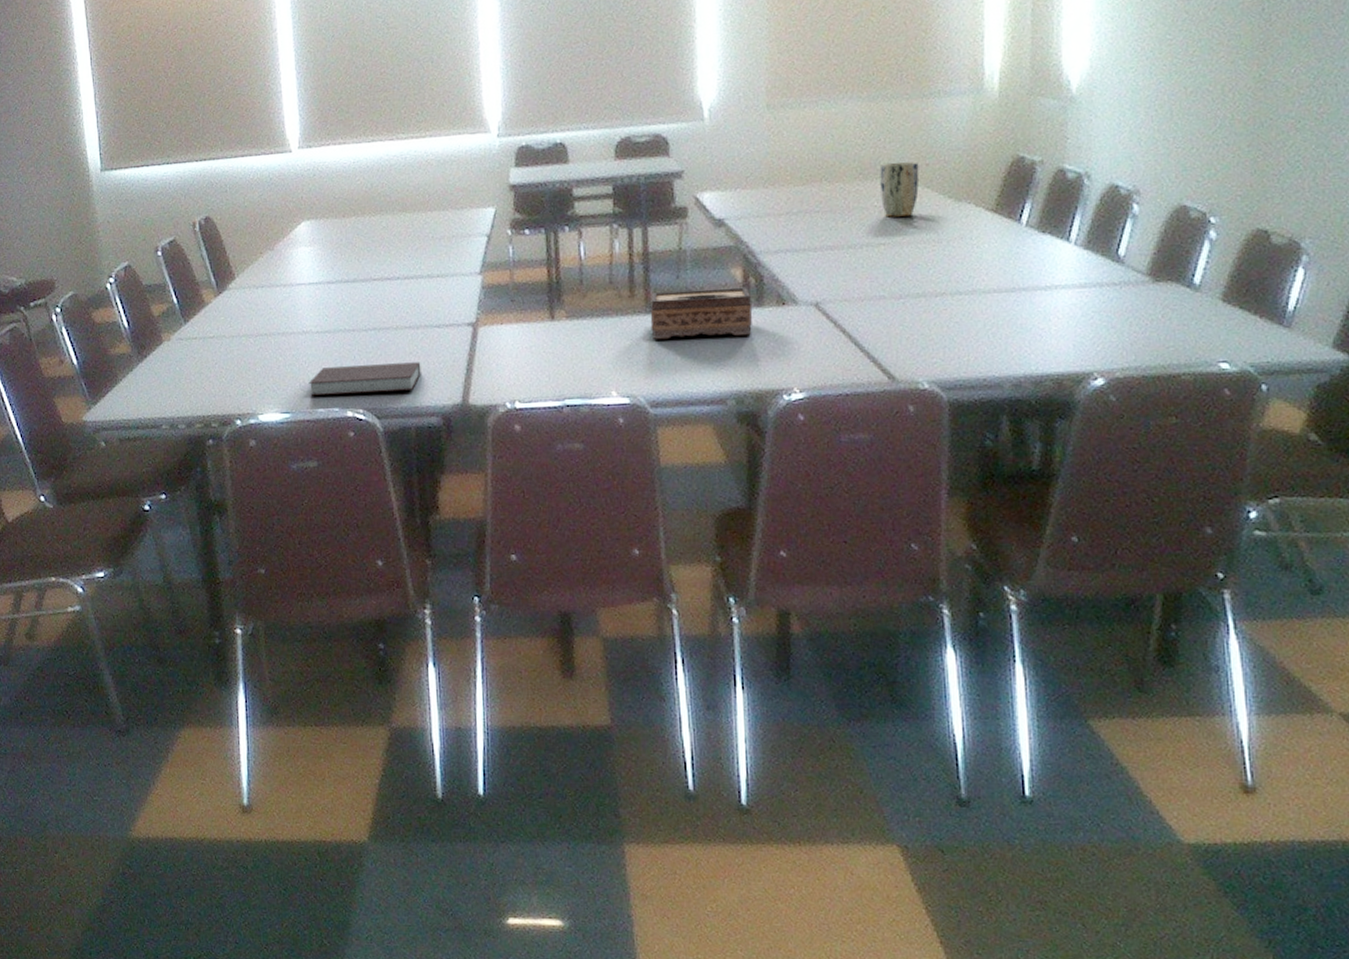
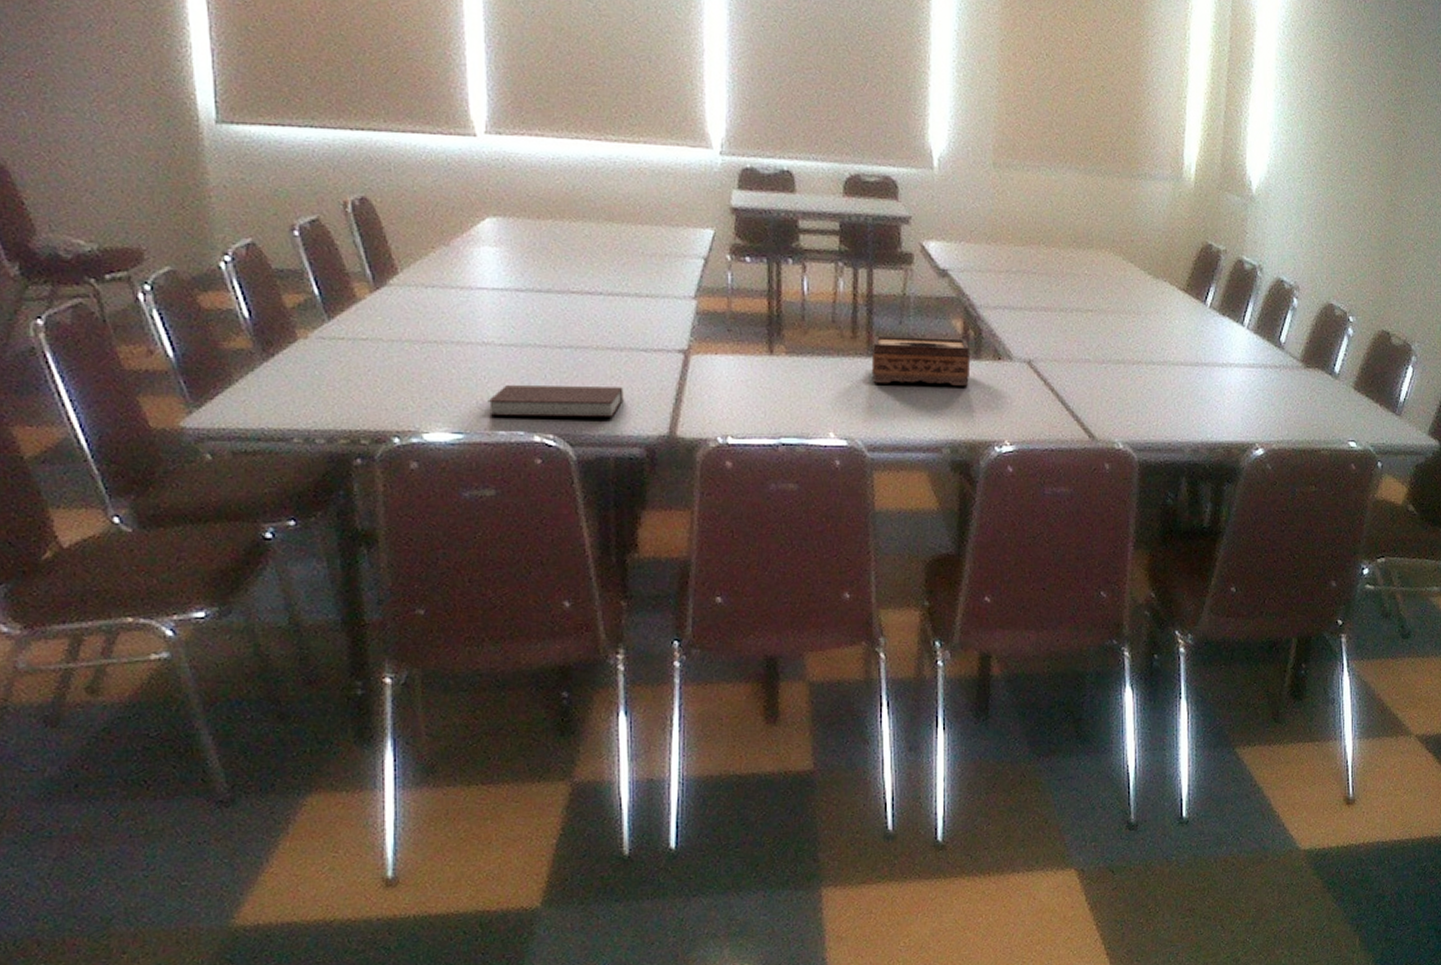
plant pot: present [880,161,920,217] -> none [1091,234,1125,287]

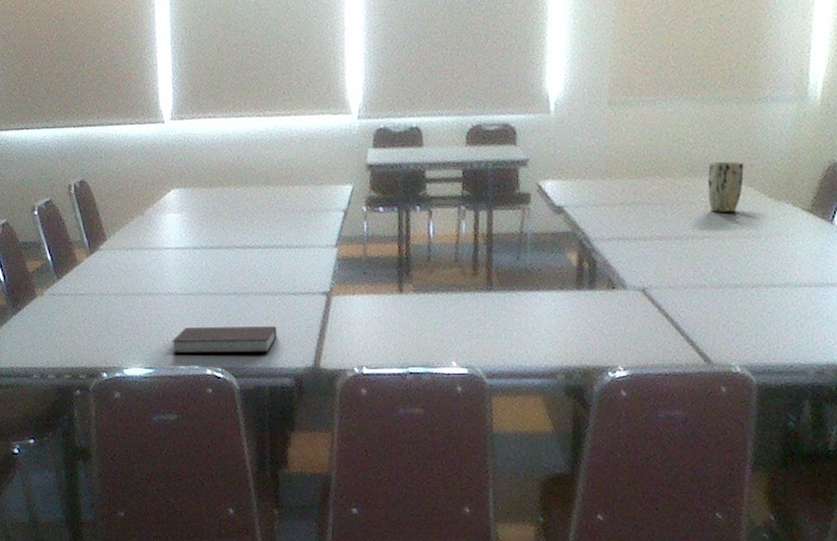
tissue box: present [871,336,971,386] -> none [491,270,585,316]
plant pot: none [1091,234,1125,287] -> present [708,161,744,212]

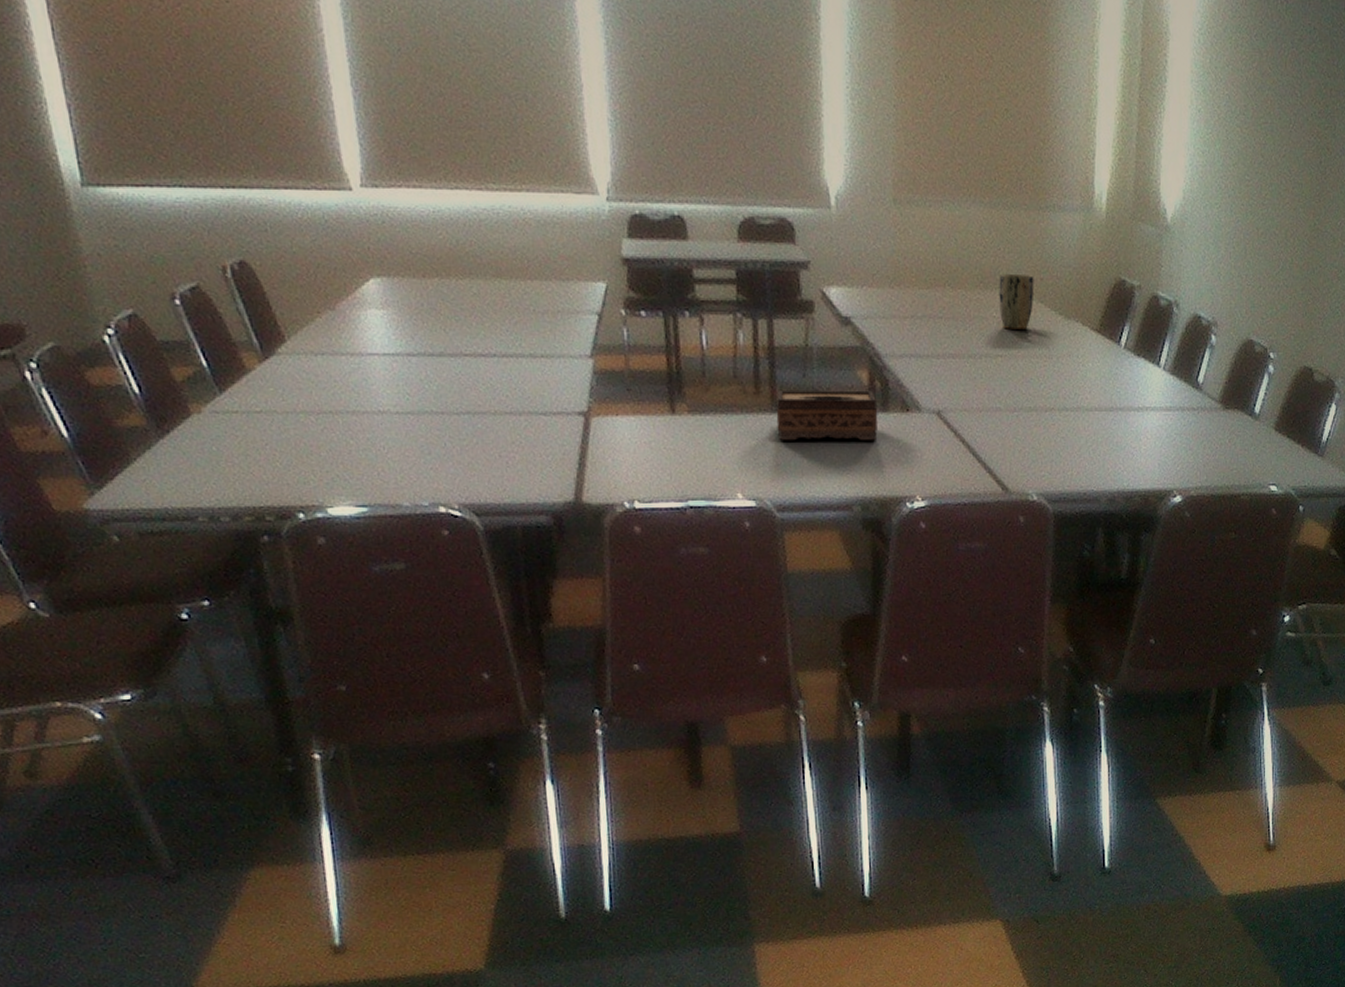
notebook: present [172,326,277,353] -> none [389,453,526,487]
tissue box: none [491,270,585,316] -> present [776,390,878,441]

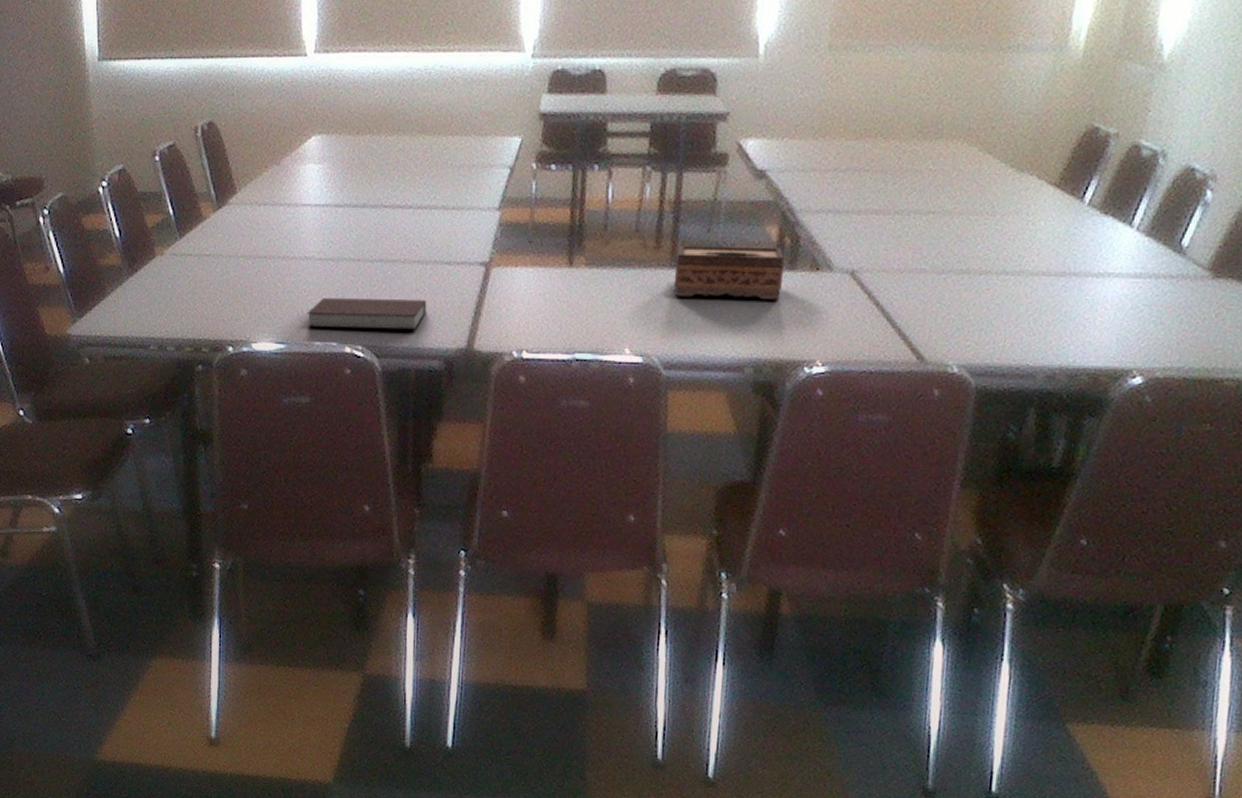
notebook: none [389,453,526,487] -> present [307,298,427,330]
plant pot: present [999,273,1035,329] -> none [937,122,984,183]

